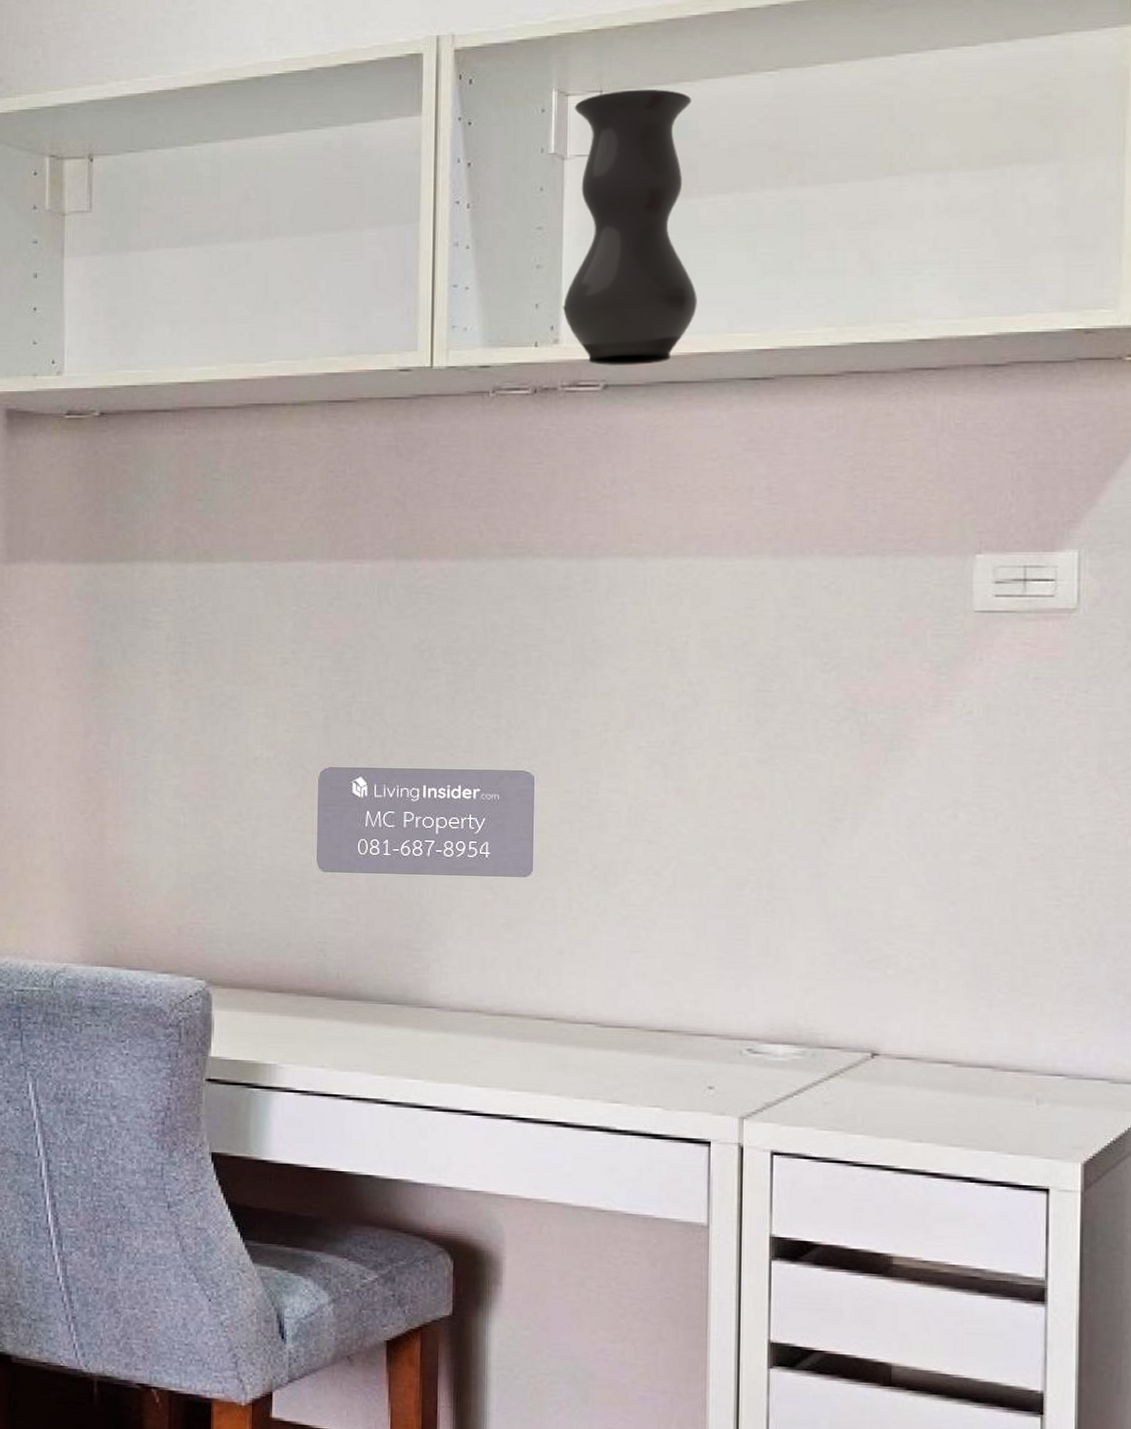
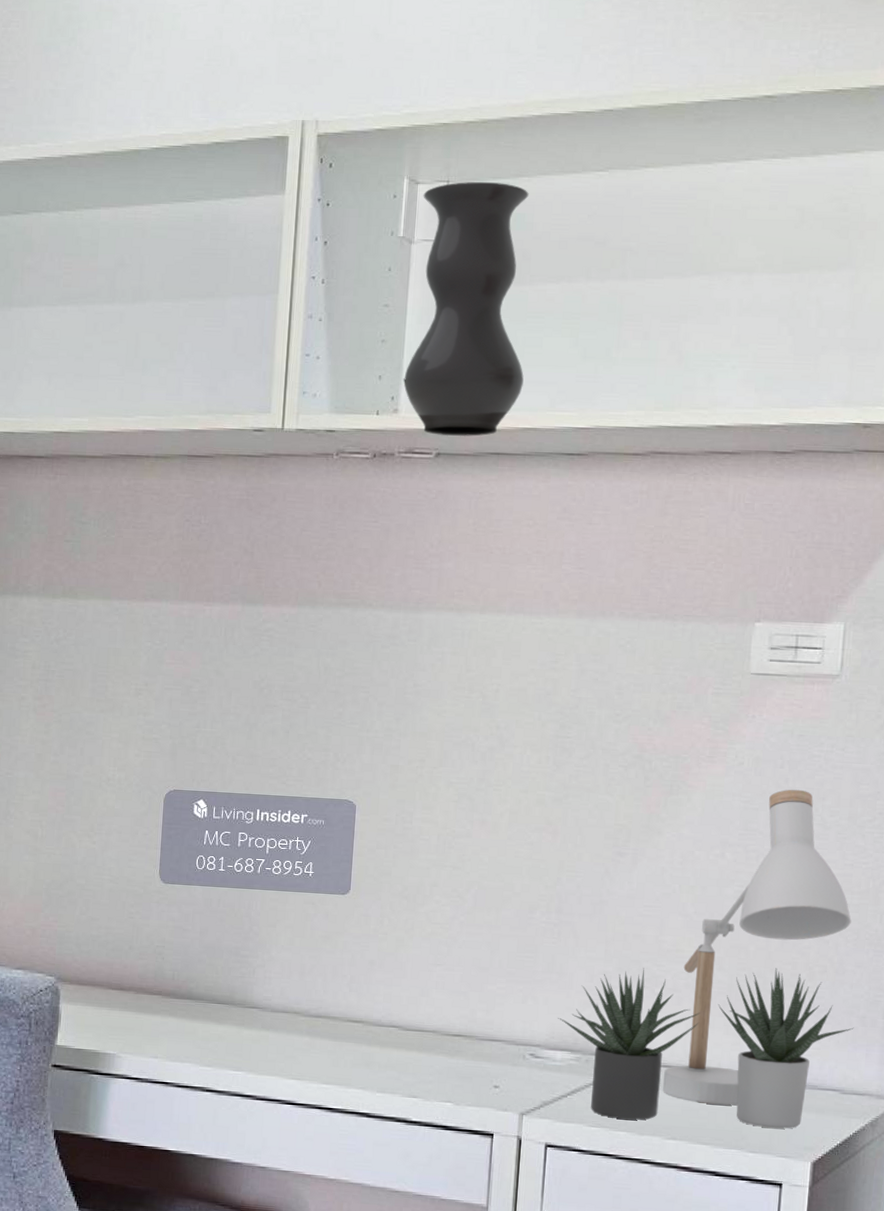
succulent plant: none [777,942,1121,1126] -> present [558,968,854,1129]
desk lamp: none [903,739,1109,1101] -> present [663,789,851,1106]

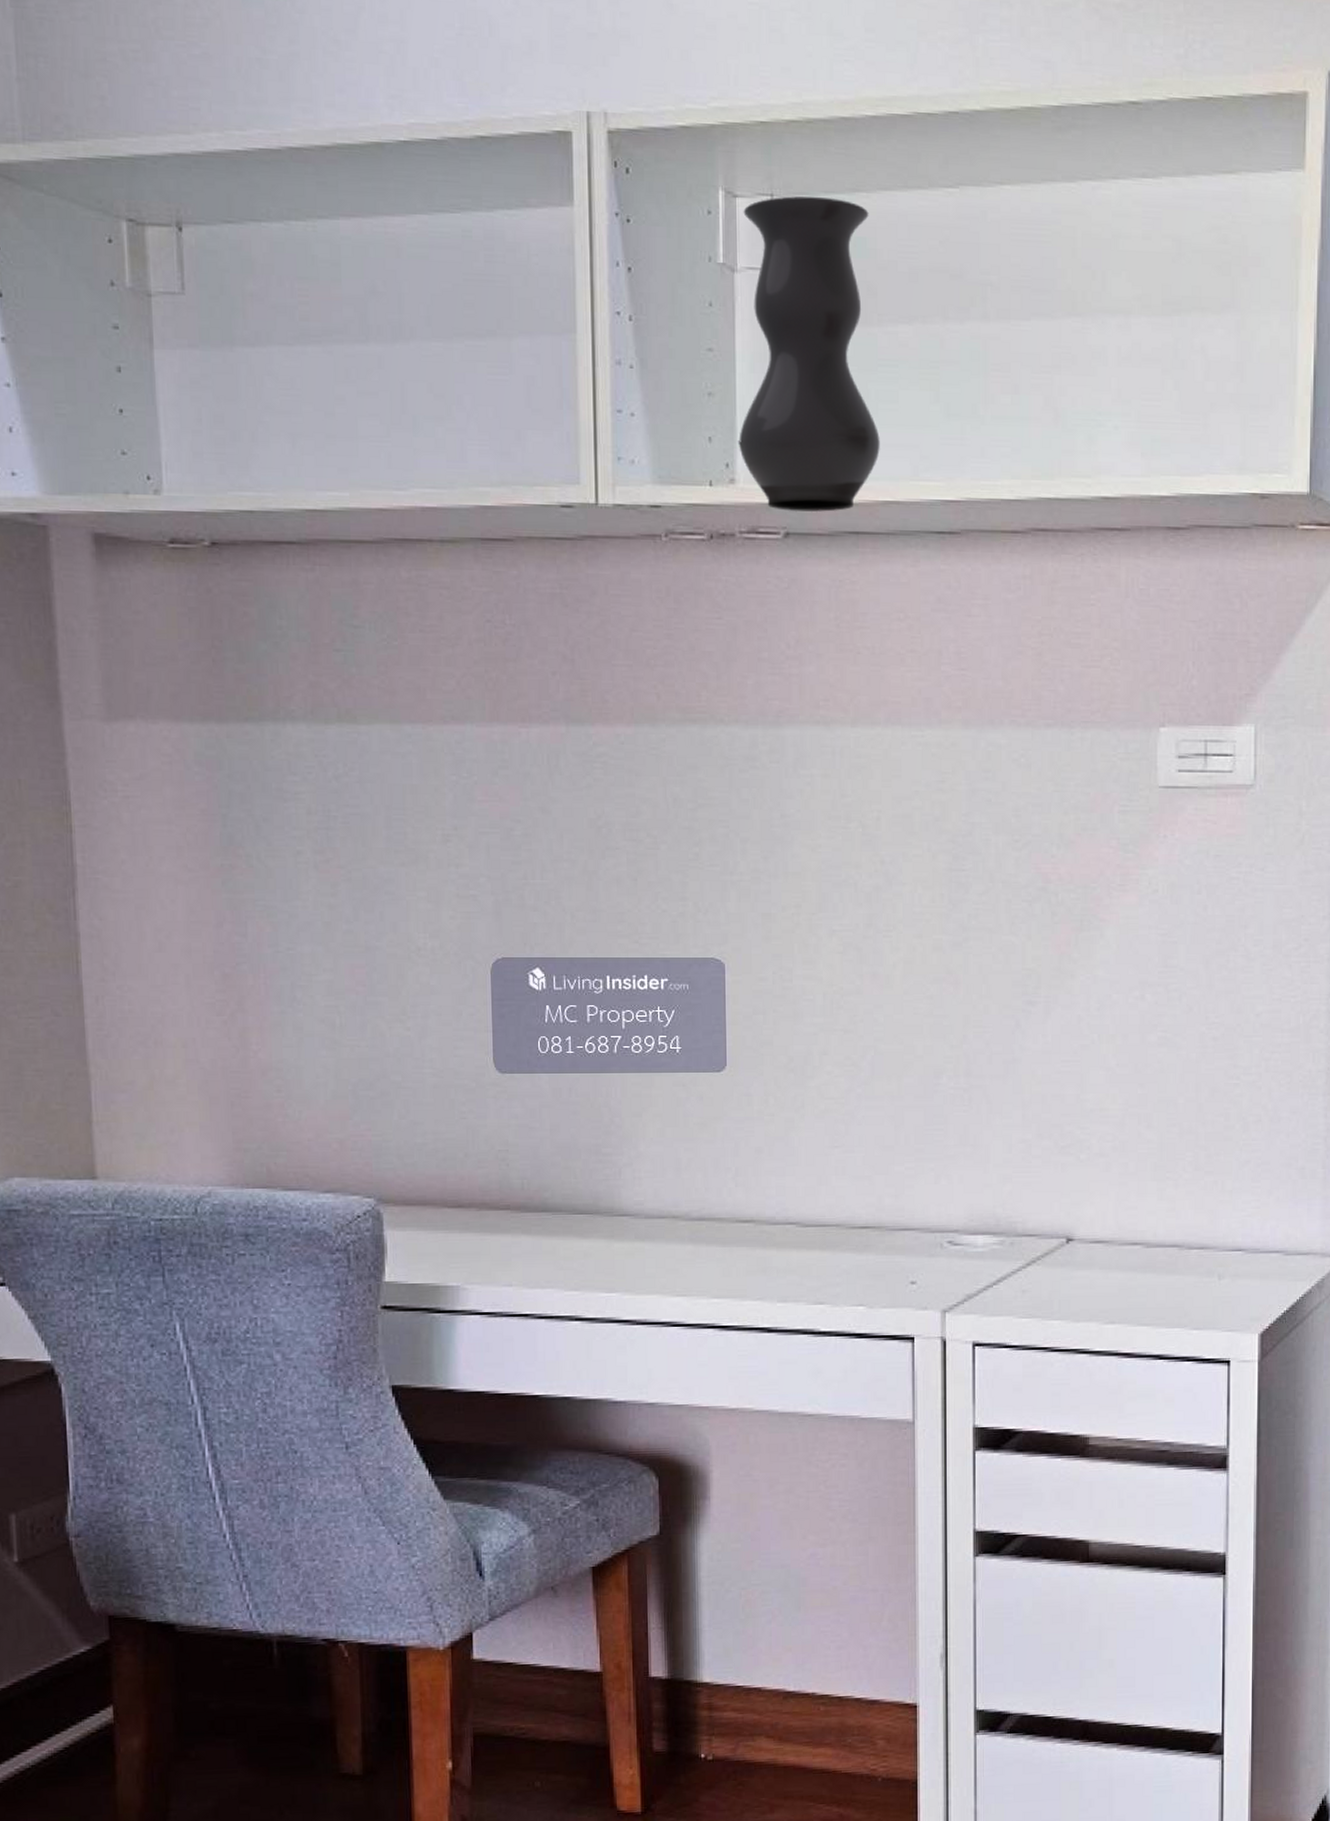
succulent plant: present [558,968,854,1129] -> none [976,1121,1293,1306]
desk lamp: present [663,789,851,1106] -> none [1097,917,1283,1280]

